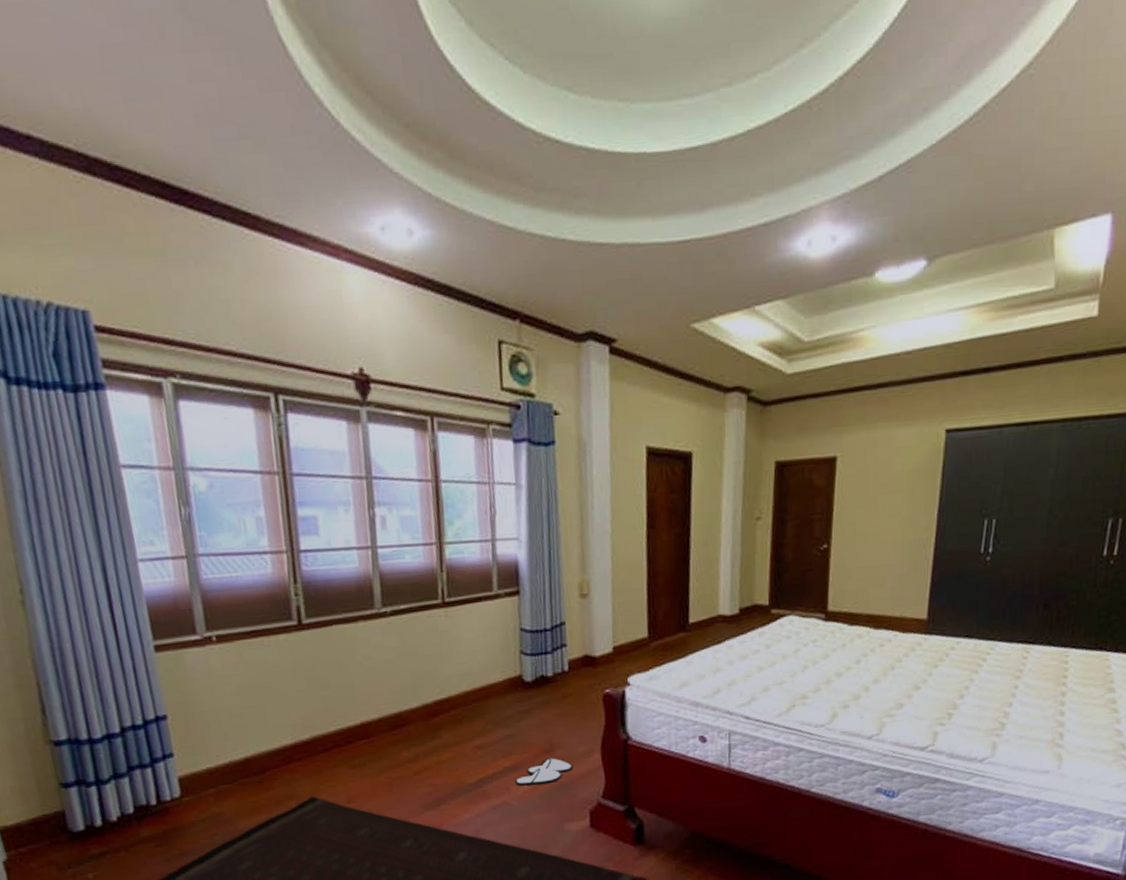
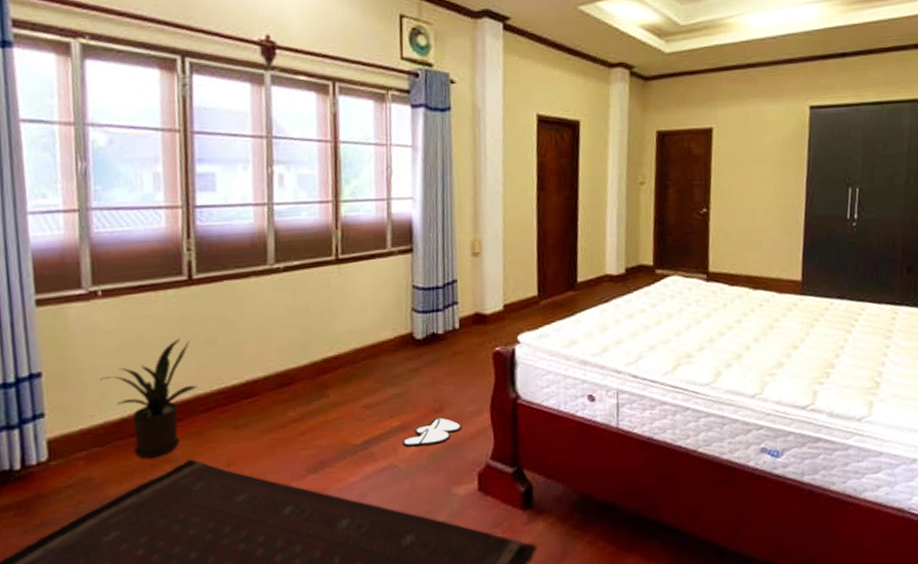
house plant: none [222,682,315,795] -> present [100,338,198,458]

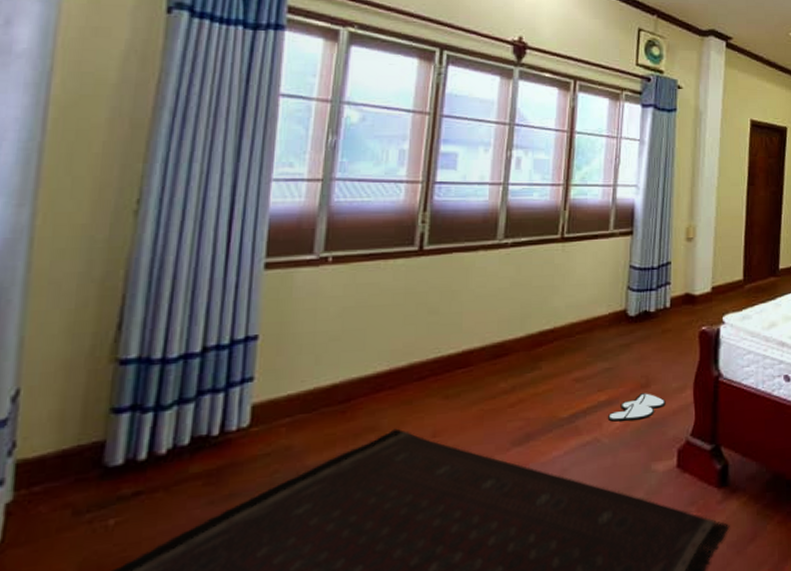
house plant: present [100,338,198,458] -> none [317,306,414,427]

